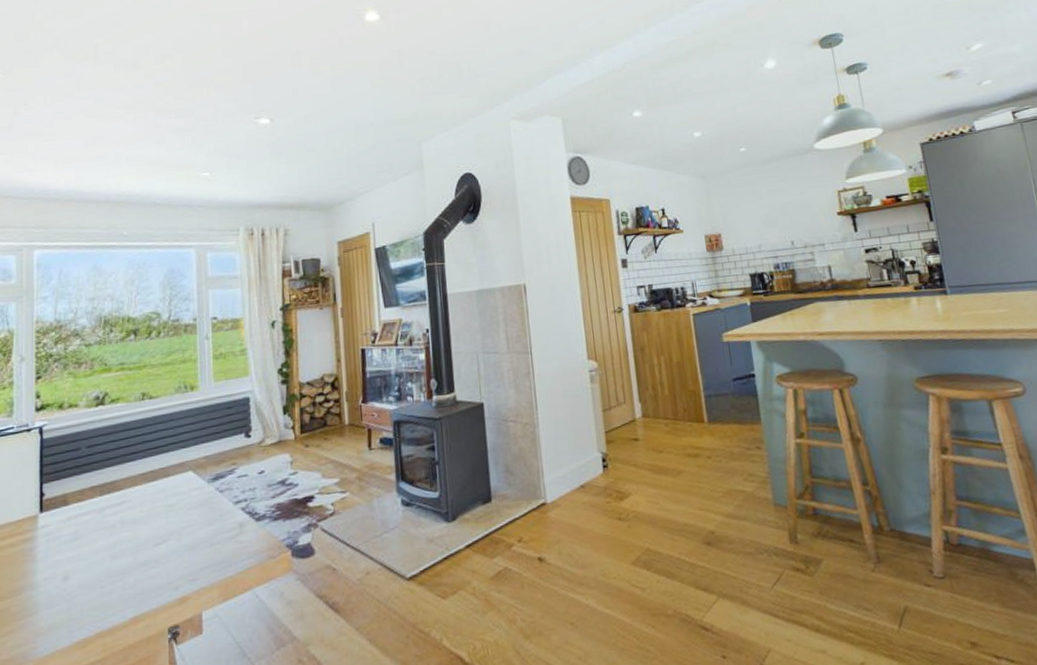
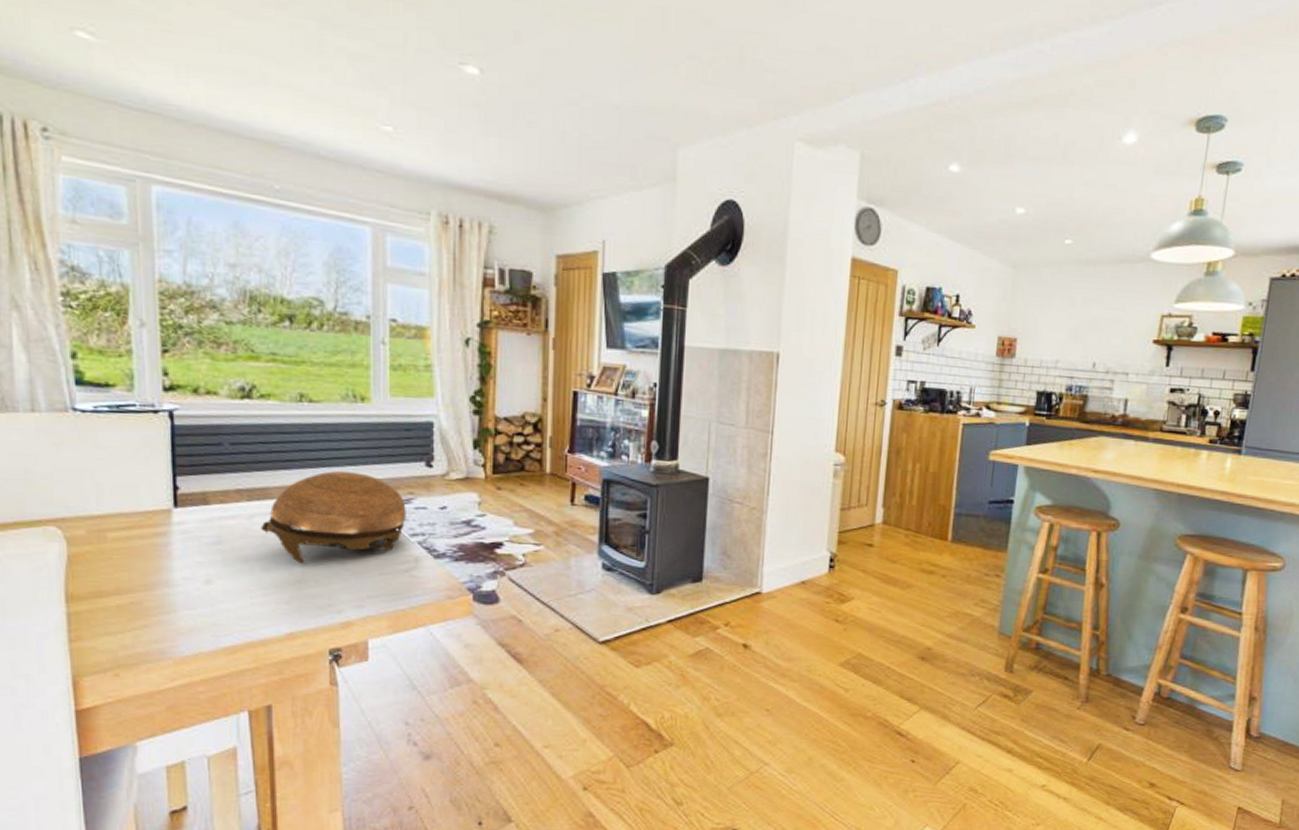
decorative bowl: none [110,453,231,547] -> present [261,471,406,564]

